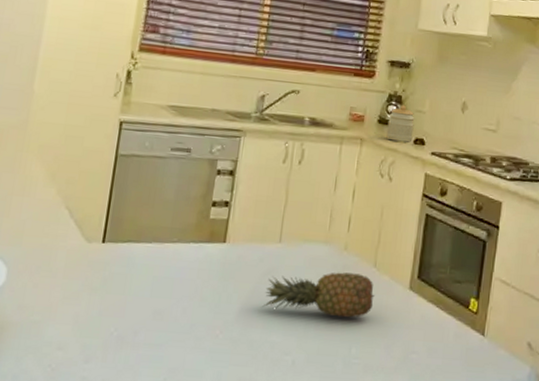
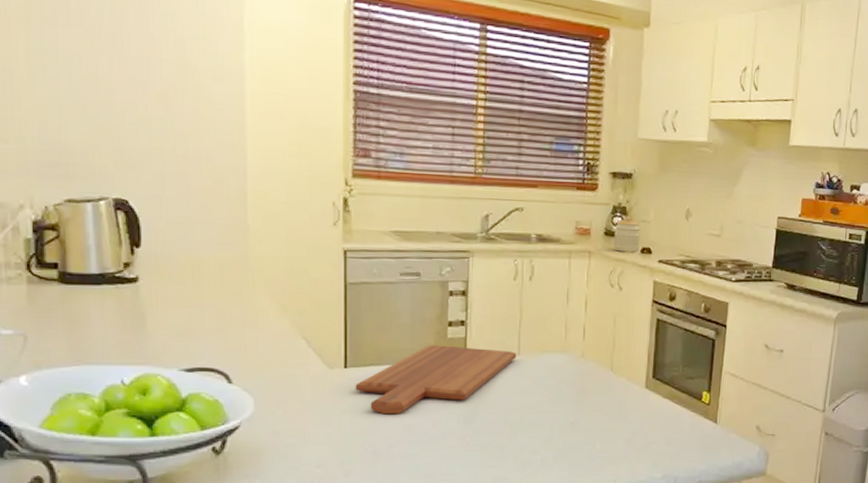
cutting board: none [109,225,278,298] -> present [355,345,517,415]
fruit: present [262,272,375,318] -> none [508,378,613,418]

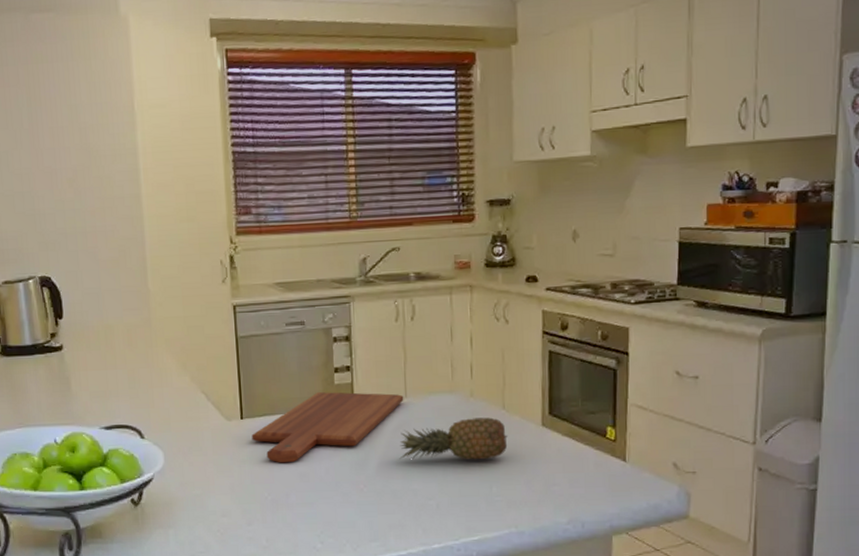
fruit: none [508,378,613,418] -> present [399,417,508,460]
jar: present [614,215,640,252] -> none [495,244,524,283]

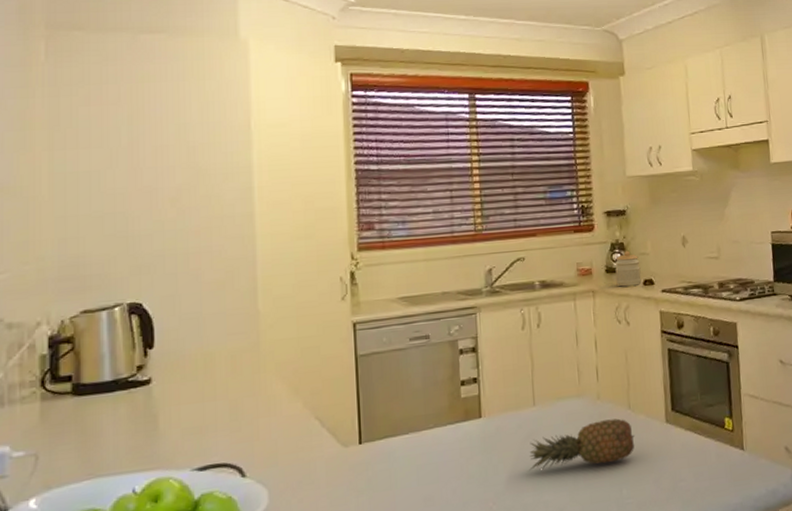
cutting board: present [251,392,404,463] -> none [371,403,533,489]
jar: none [495,244,524,283] -> present [615,250,642,287]

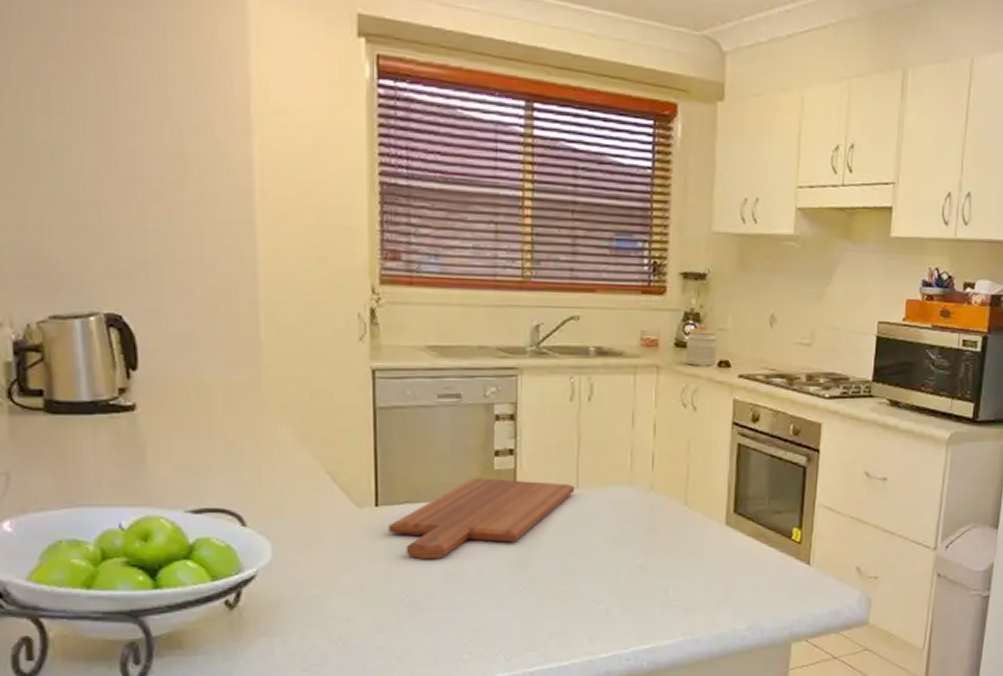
cutting board: none [371,403,533,489] -> present [388,478,575,560]
fruit: present [529,418,635,470] -> none [566,514,688,561]

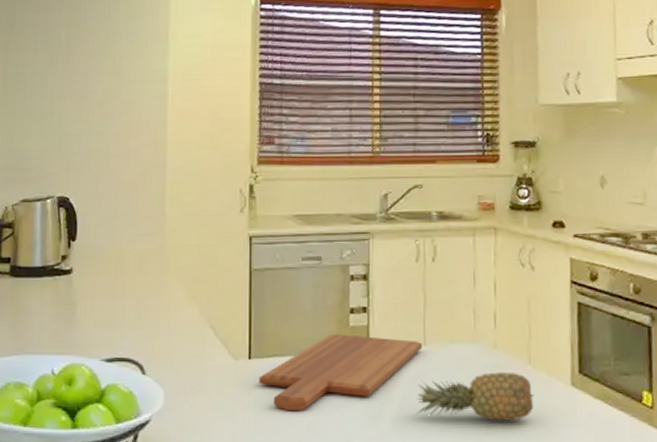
fruit: none [566,514,688,561] -> present [416,372,534,421]
jar: present [686,323,717,366] -> none [520,187,551,227]

